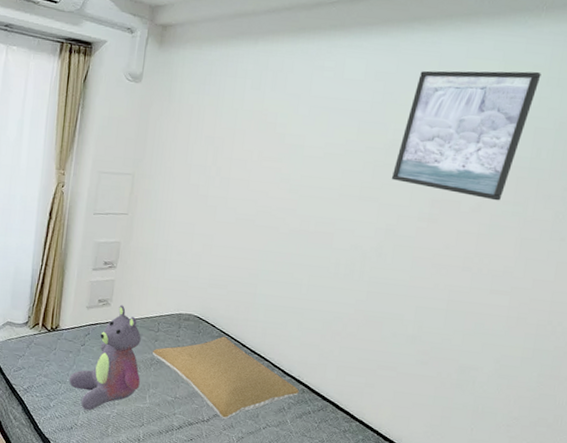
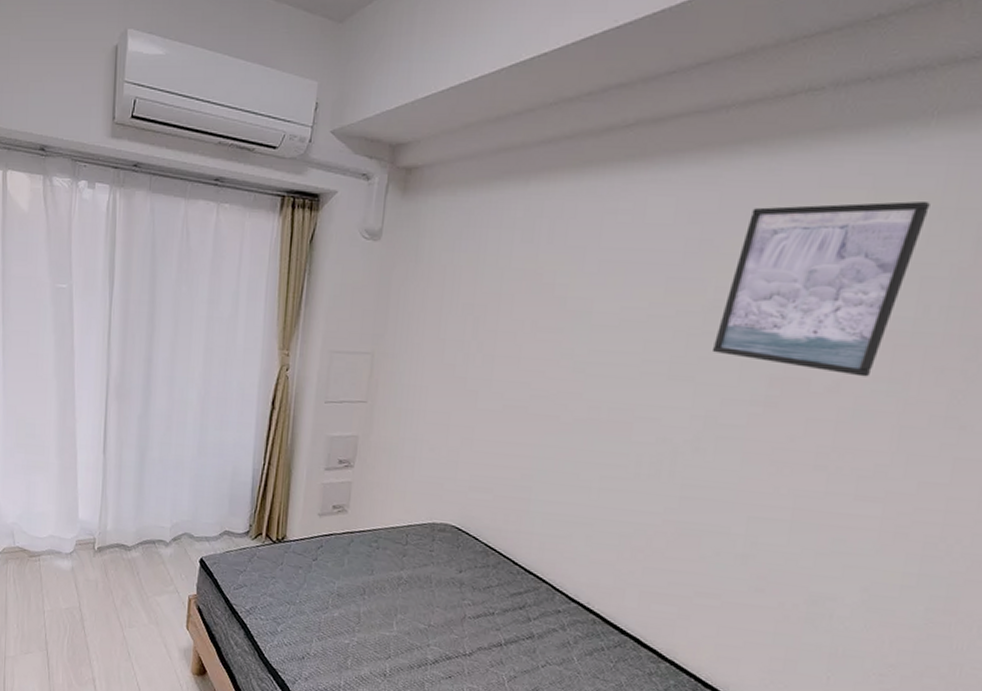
stuffed bear: present [69,304,141,411] -> none [299,511,386,638]
pillow: present [153,336,299,420] -> none [400,551,589,654]

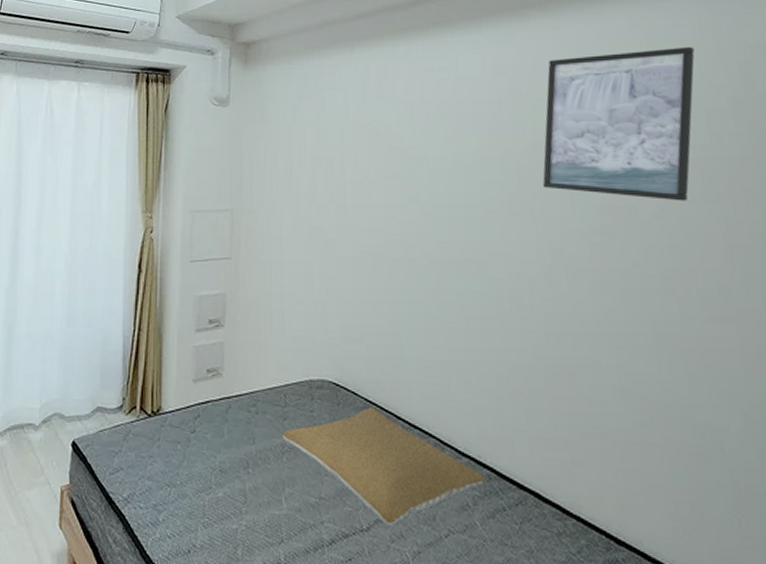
pillow: none [400,551,589,654] -> present [283,407,484,527]

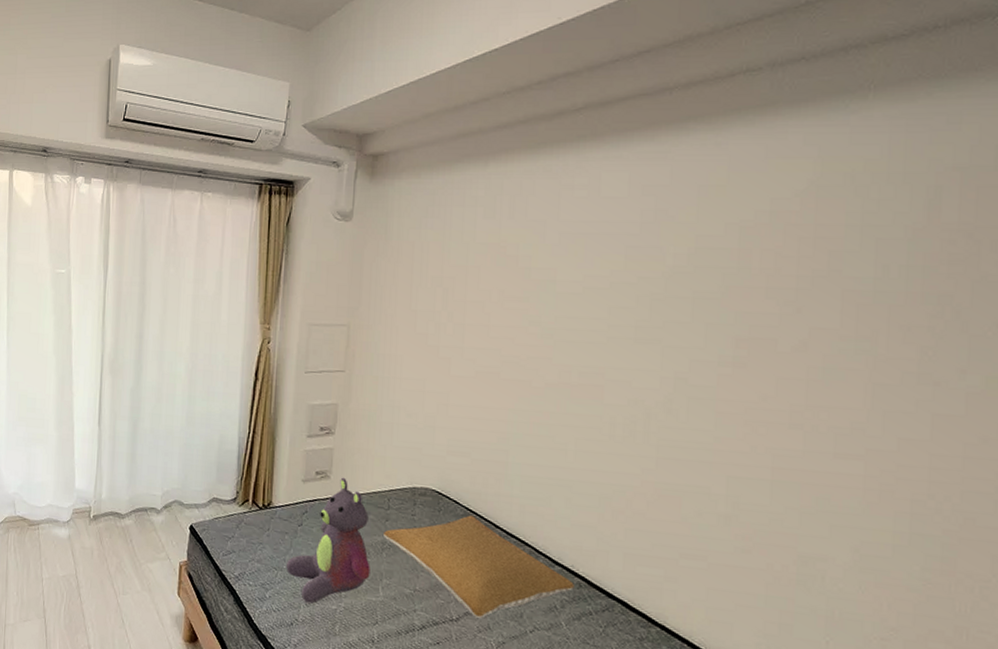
stuffed bear: none [180,374,271,524] -> present [286,477,370,604]
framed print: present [542,46,695,201] -> none [675,167,877,336]

